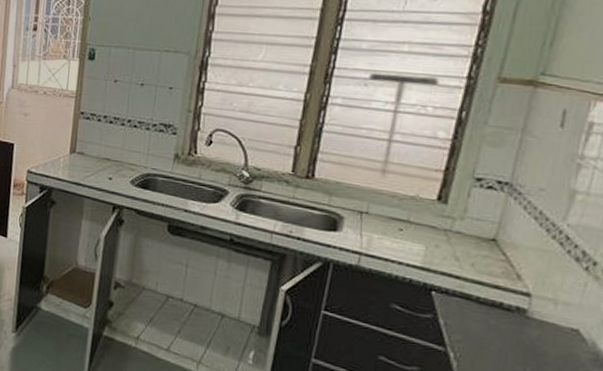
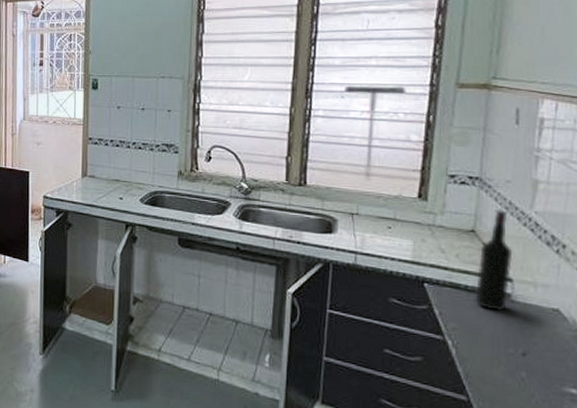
wine bottle: none [485,218,537,327] -> present [475,208,513,311]

